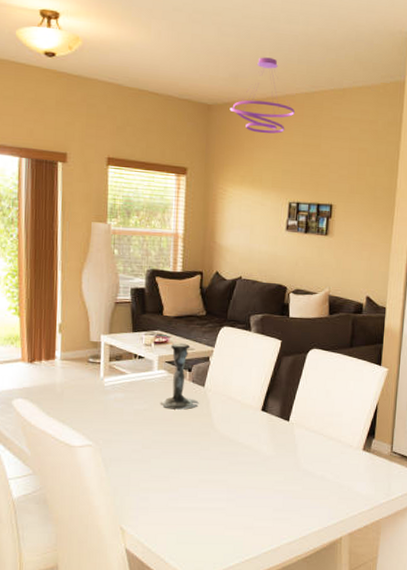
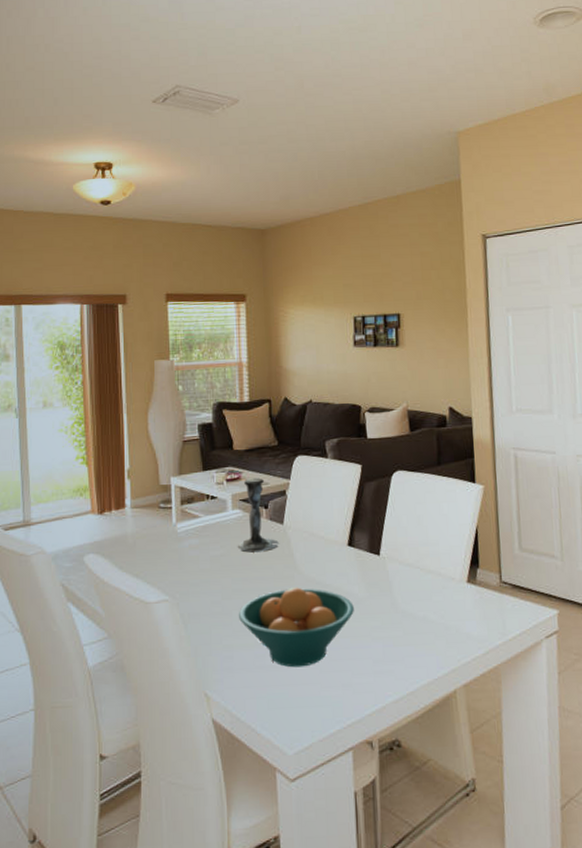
fruit bowl: none [157,442,261,511] -> present [239,587,354,668]
ceiling light fixture: present [229,57,295,134] -> none [283,176,350,251]

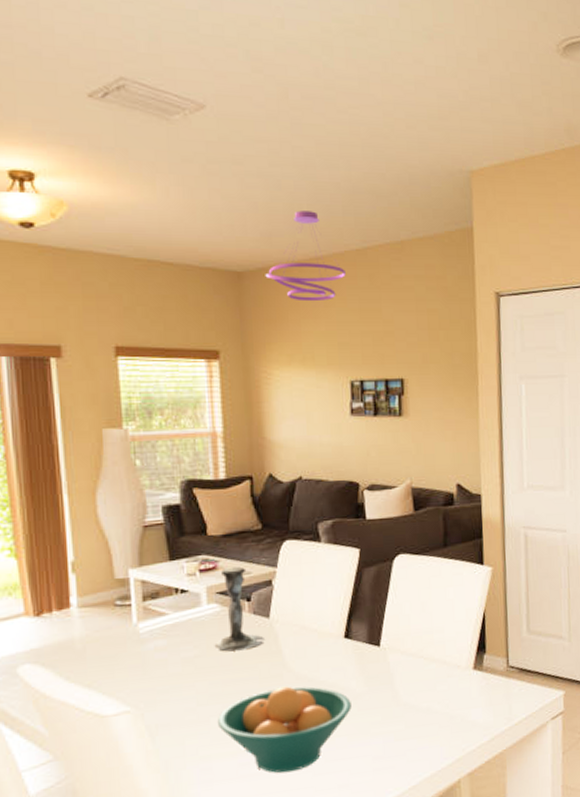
ceiling light fixture: none [283,176,350,251] -> present [265,210,346,302]

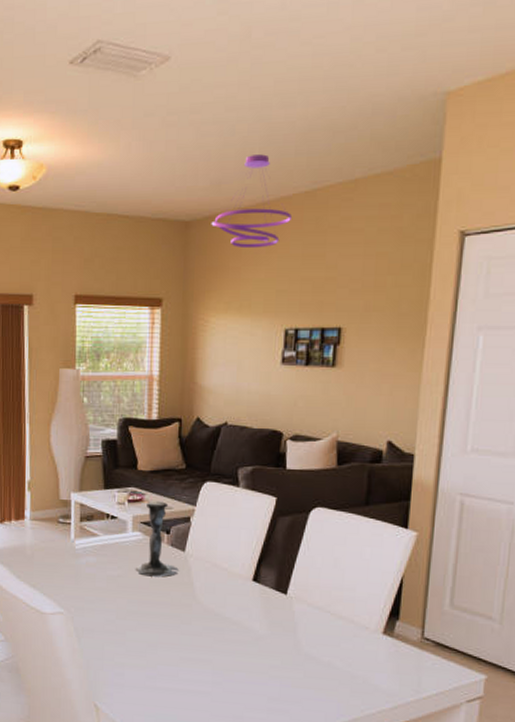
fruit bowl: present [218,686,352,774] -> none [132,615,253,694]

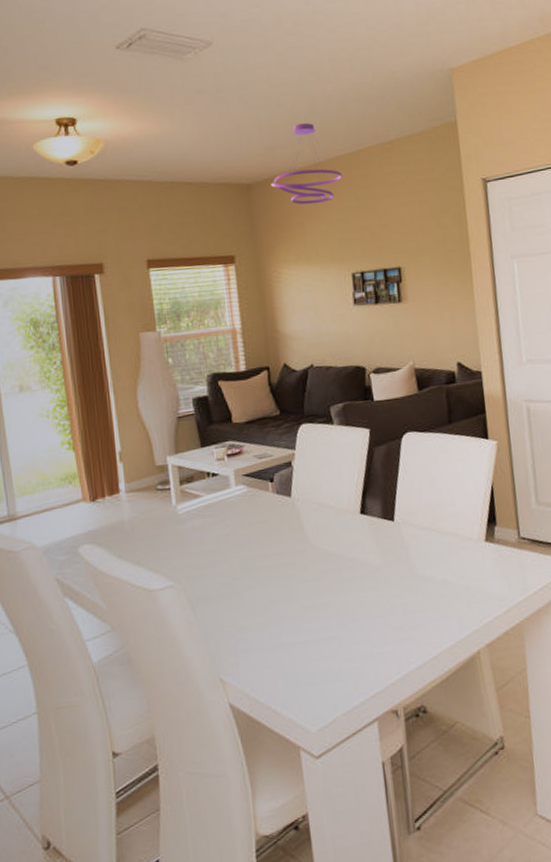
candle holder: present [135,501,180,577] -> none [243,450,289,530]

